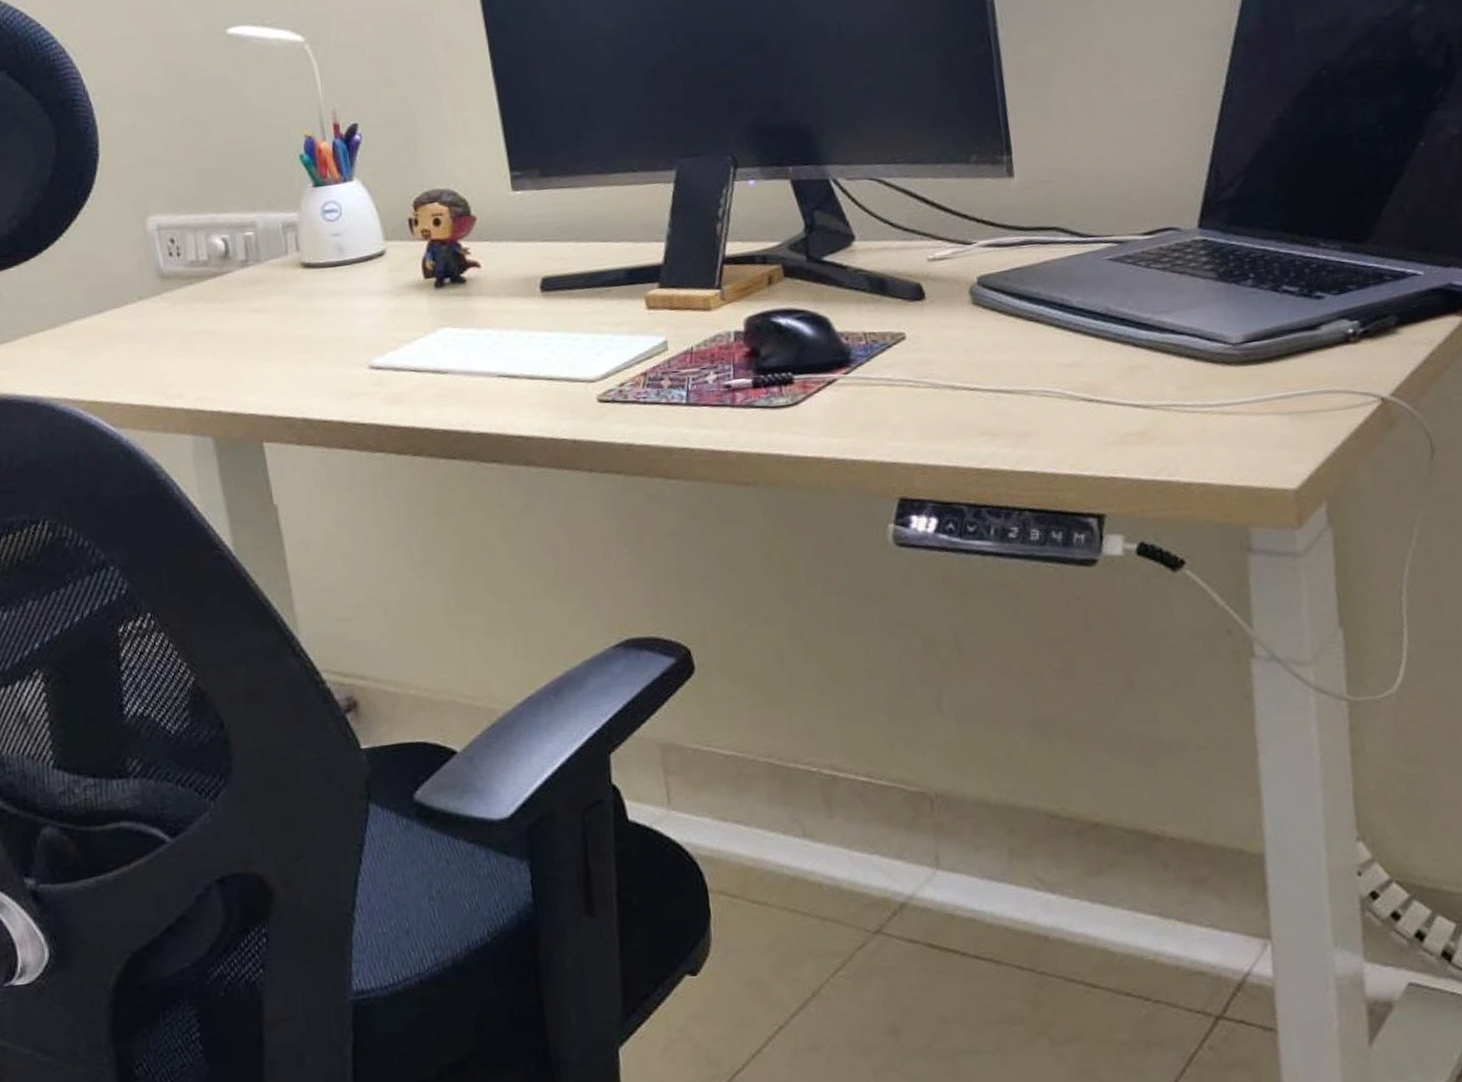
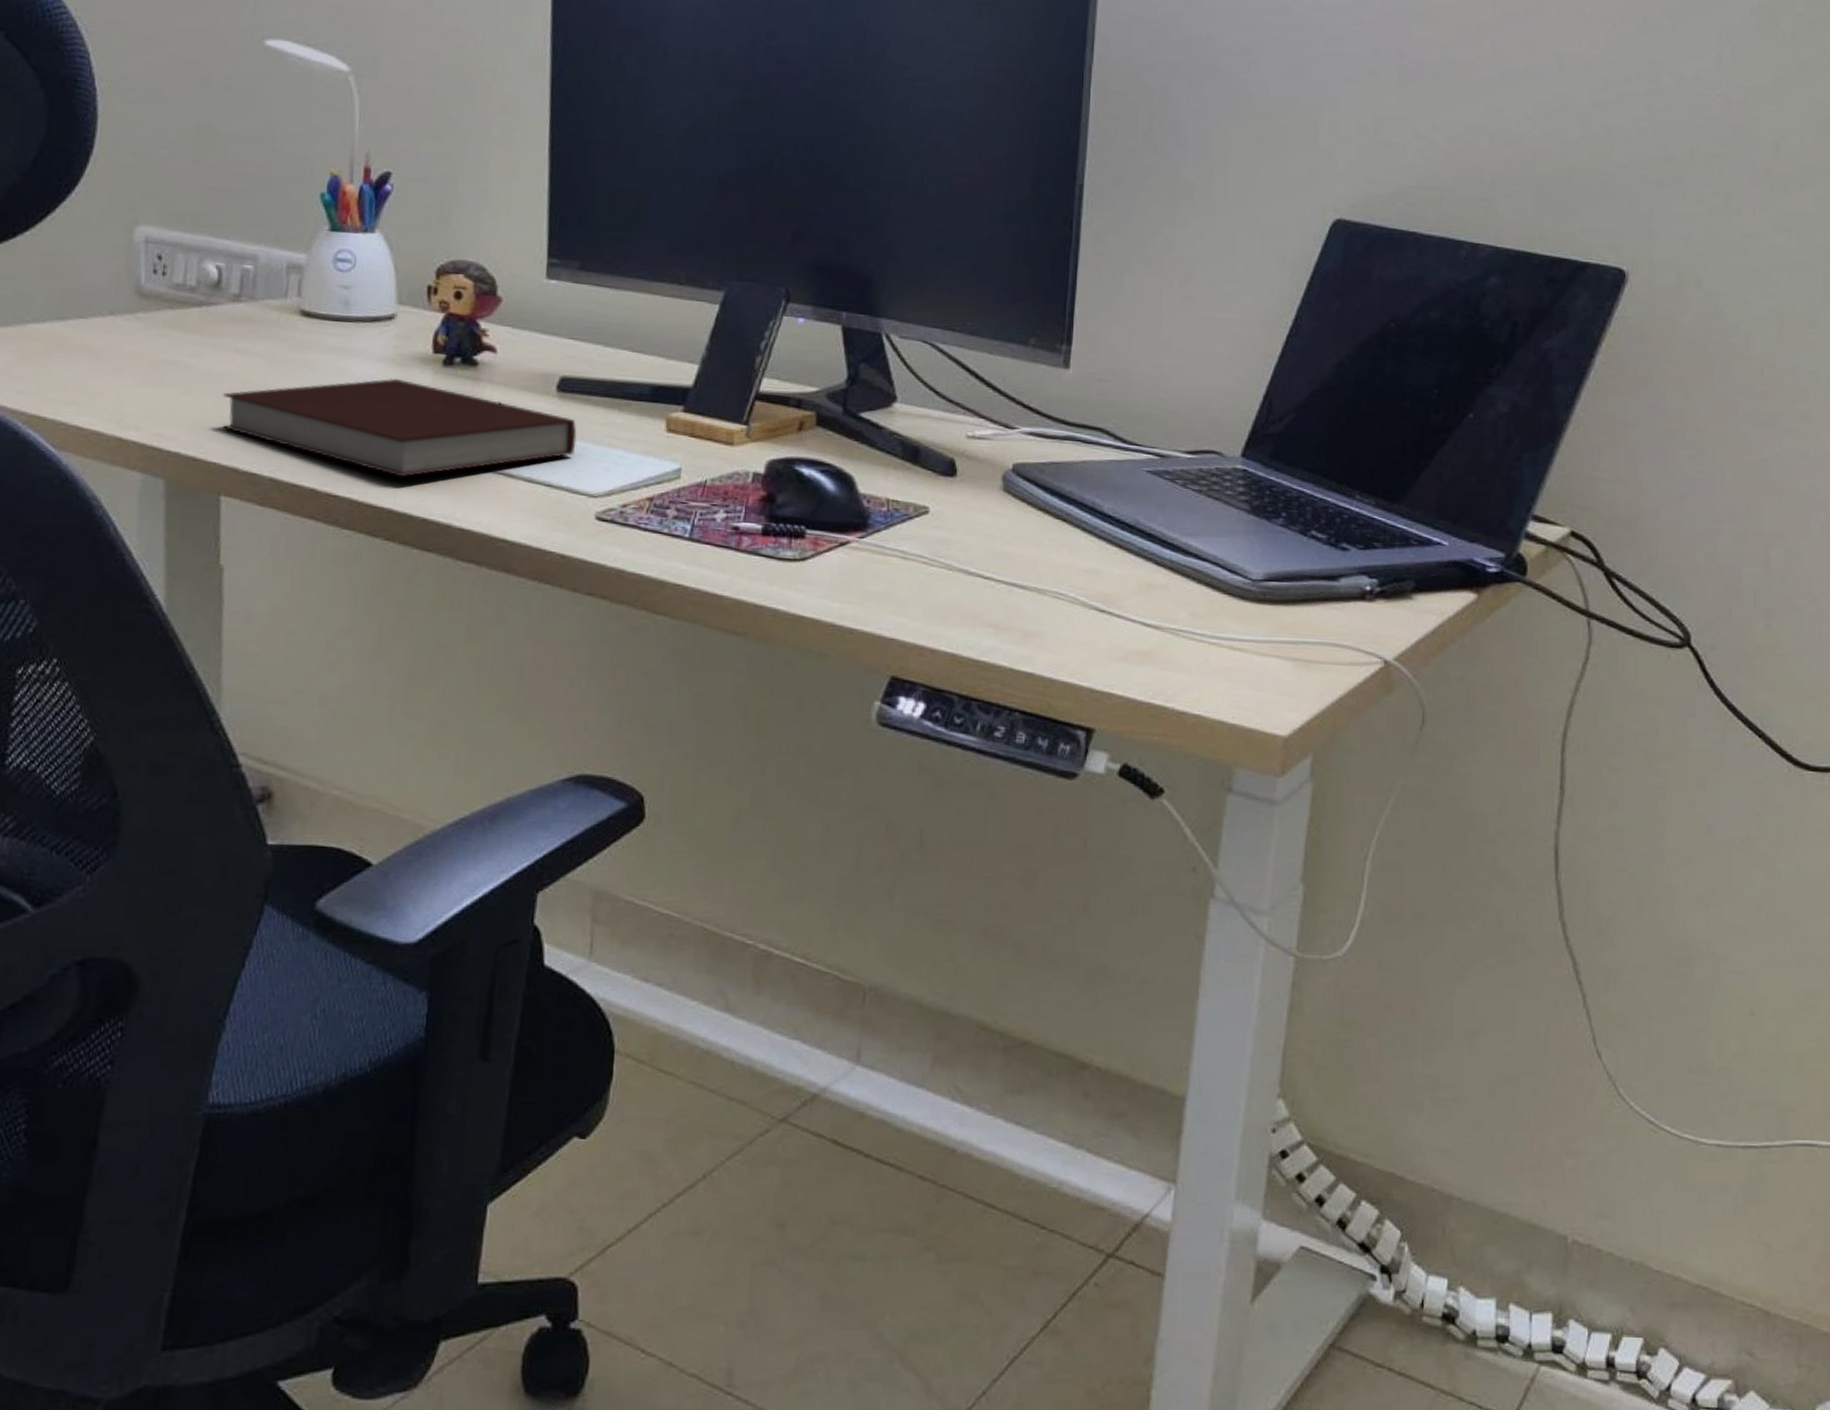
notebook: none [249,307,568,397] -> present [223,378,577,478]

